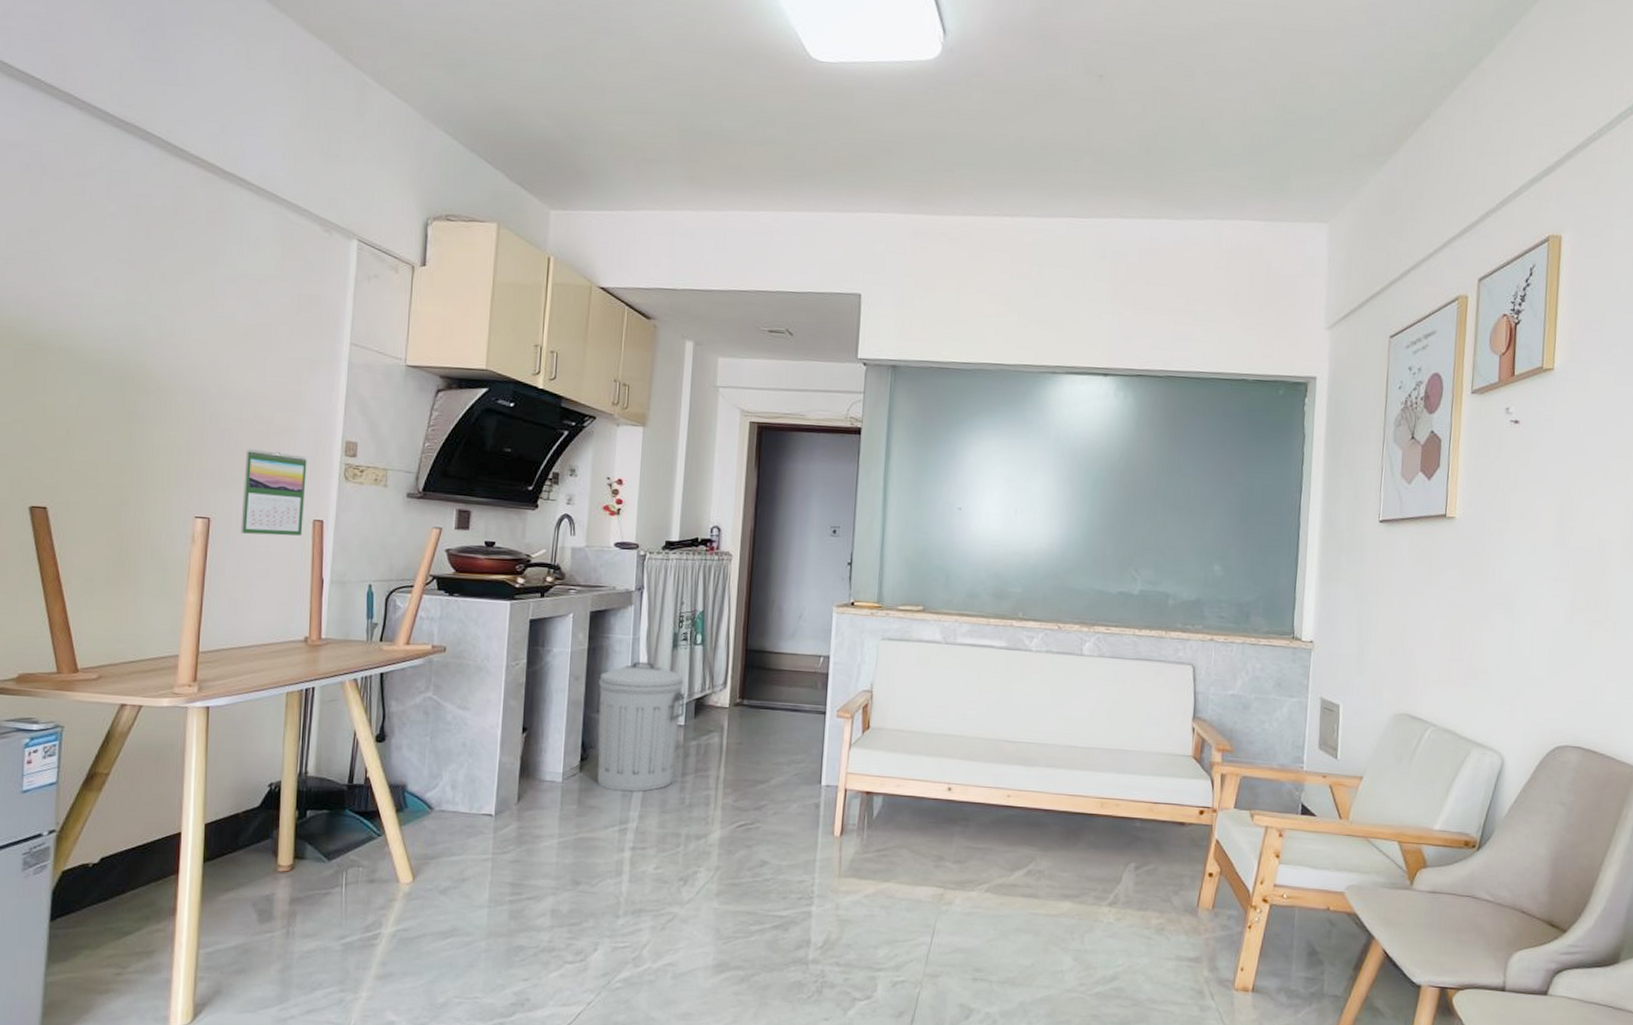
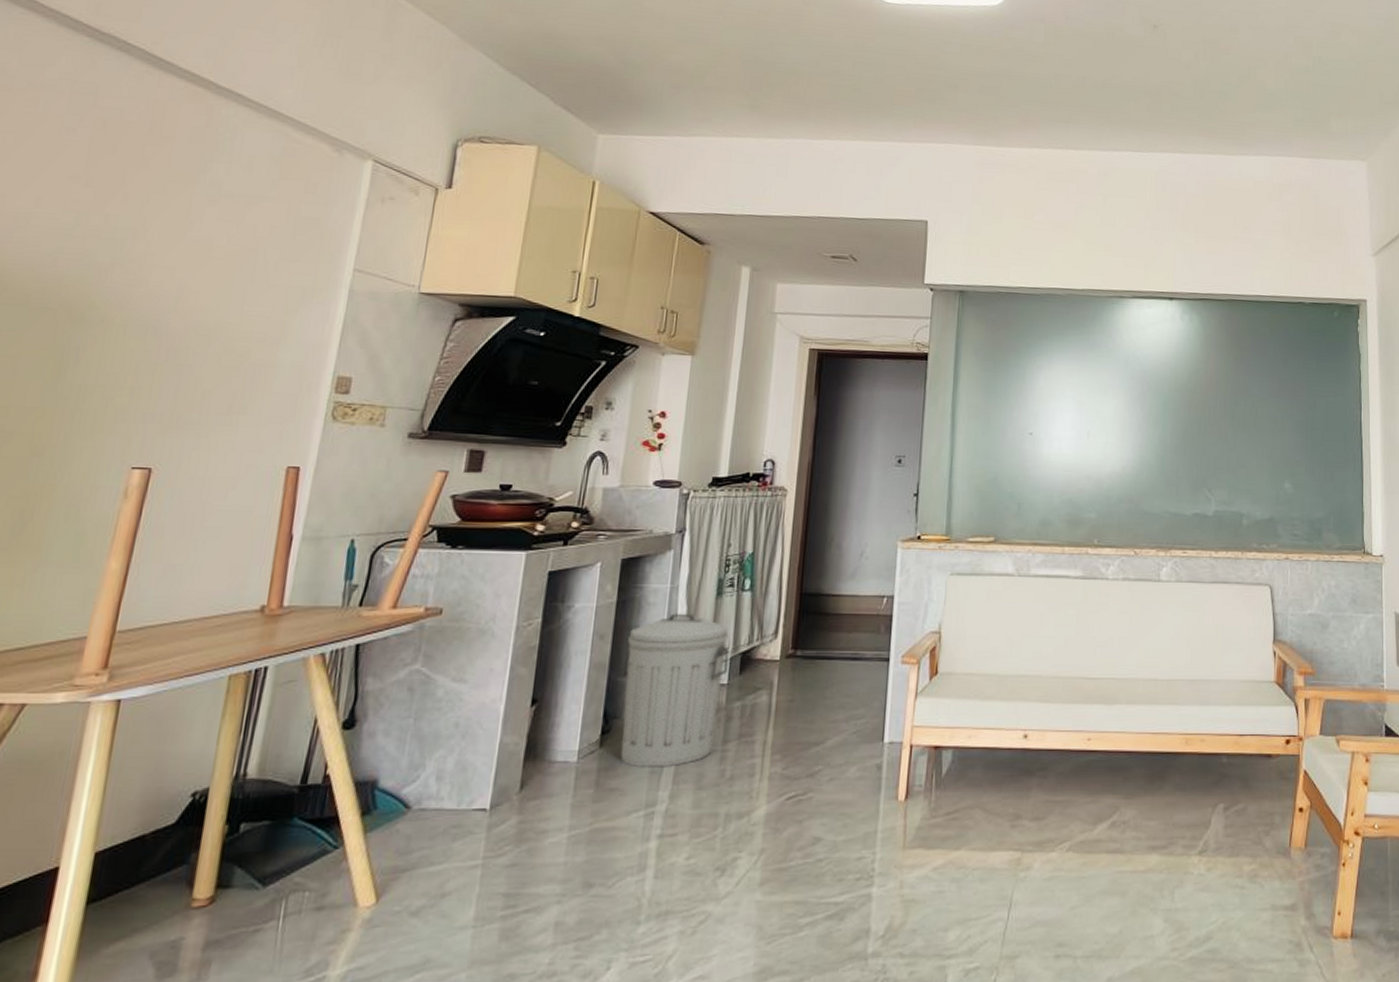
calendar: present [240,448,307,536] -> none [190,386,287,487]

